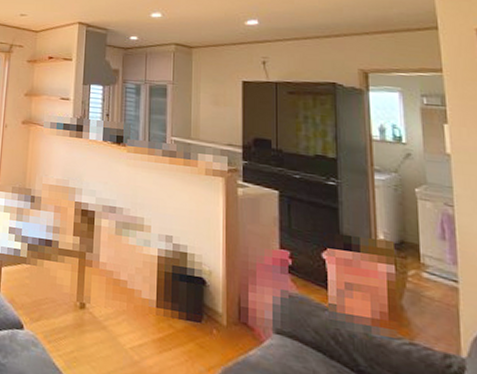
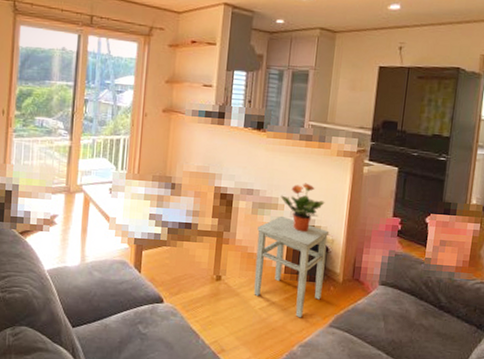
stool: none [122,238,205,366] -> present [254,215,330,318]
potted plant: none [146,203,197,260] -> present [280,183,325,232]

